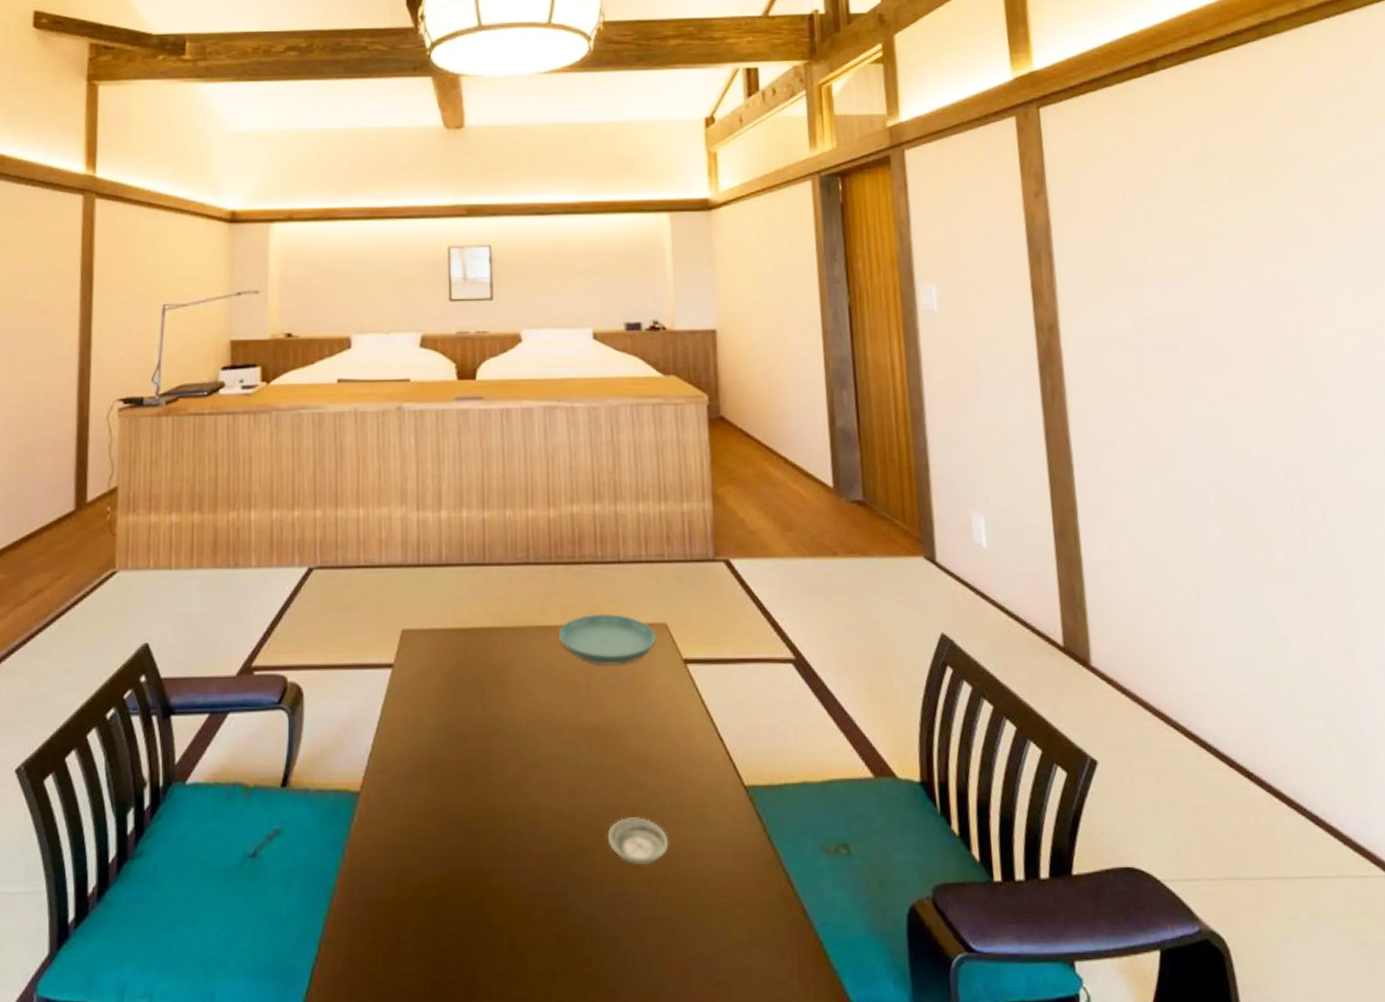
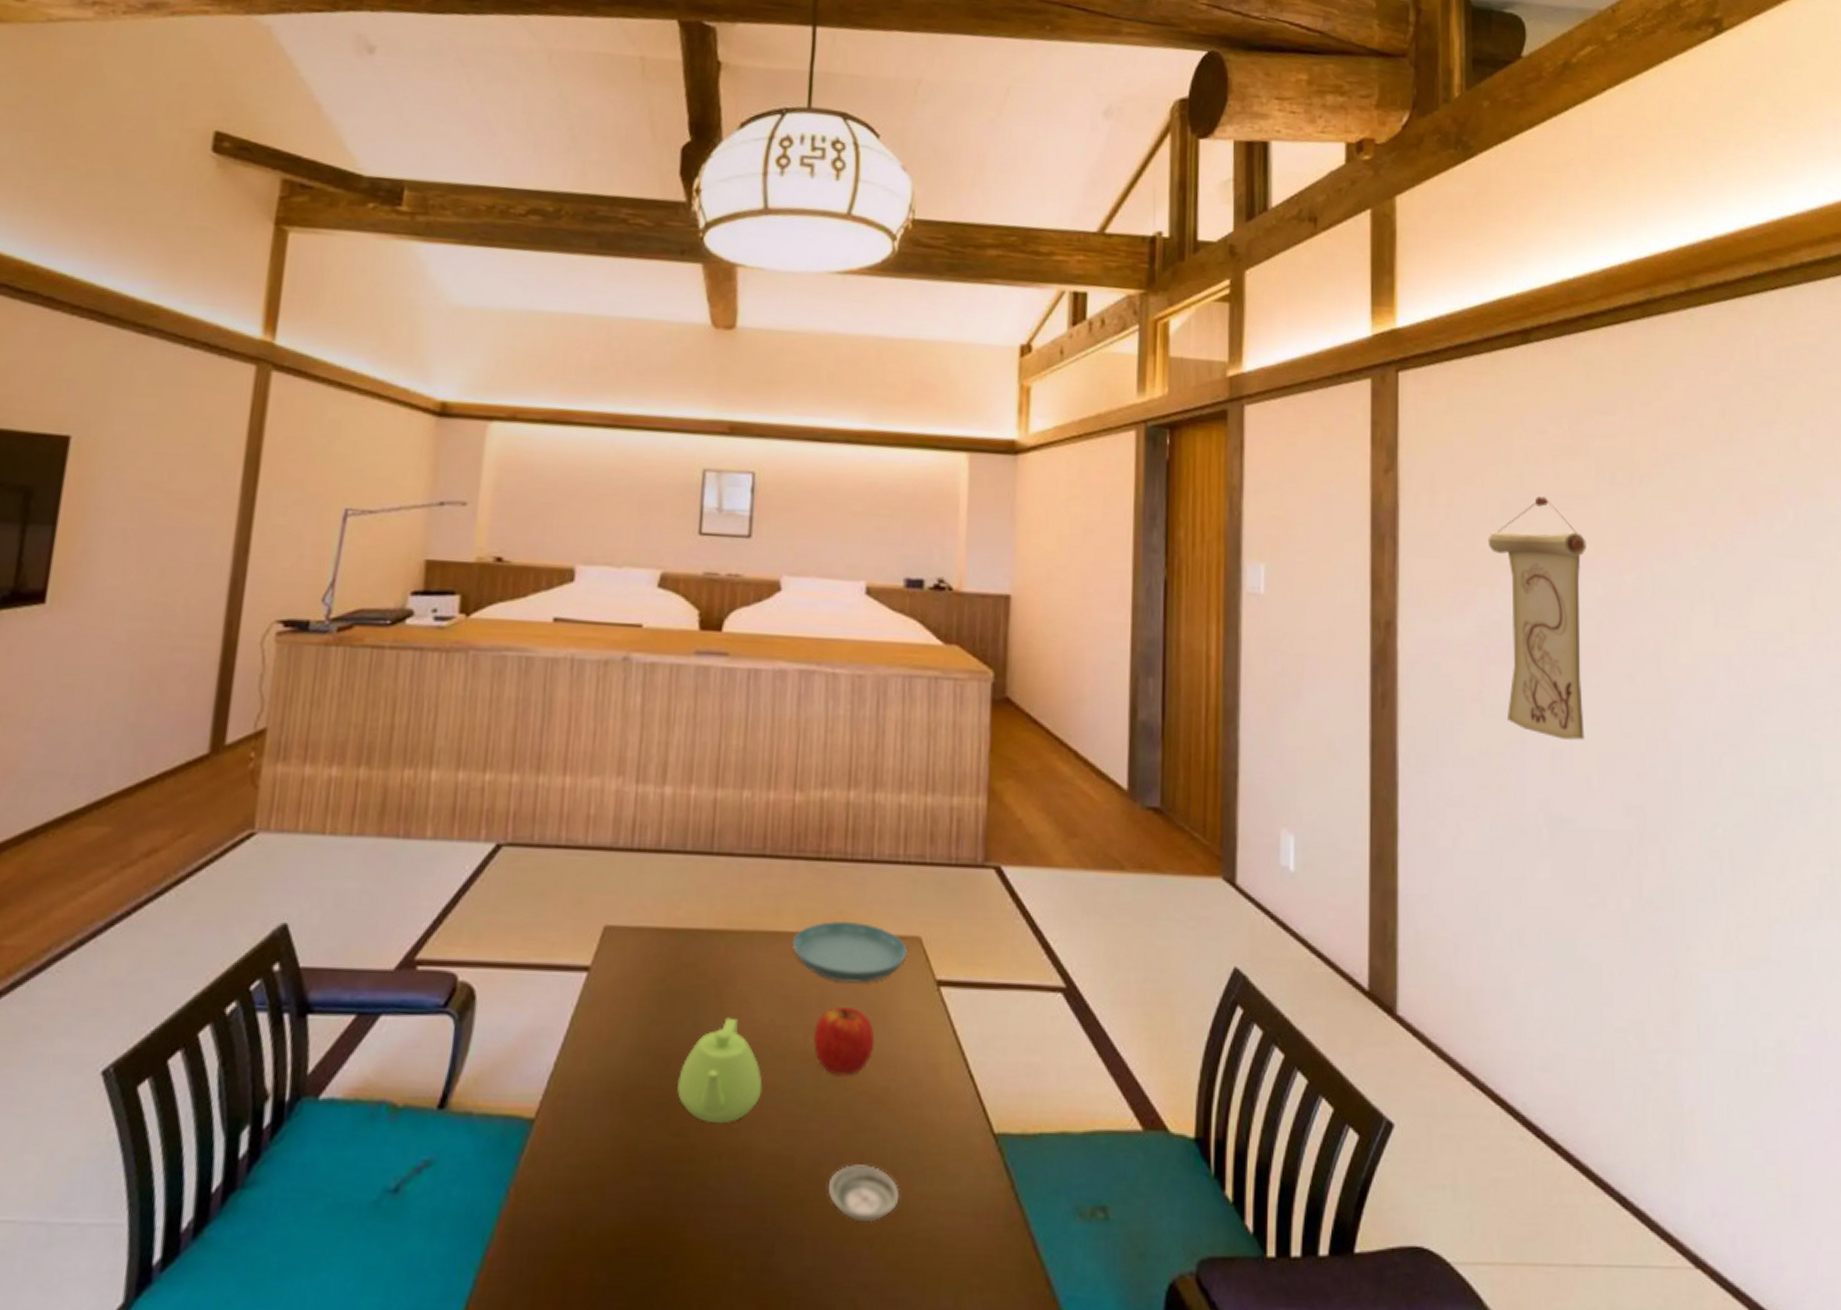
teapot: none [474,699,545,788] -> present [677,1017,763,1123]
apple: none [584,686,636,744] -> present [814,1007,875,1076]
wall scroll: none [1134,205,1240,416] -> present [1488,496,1586,740]

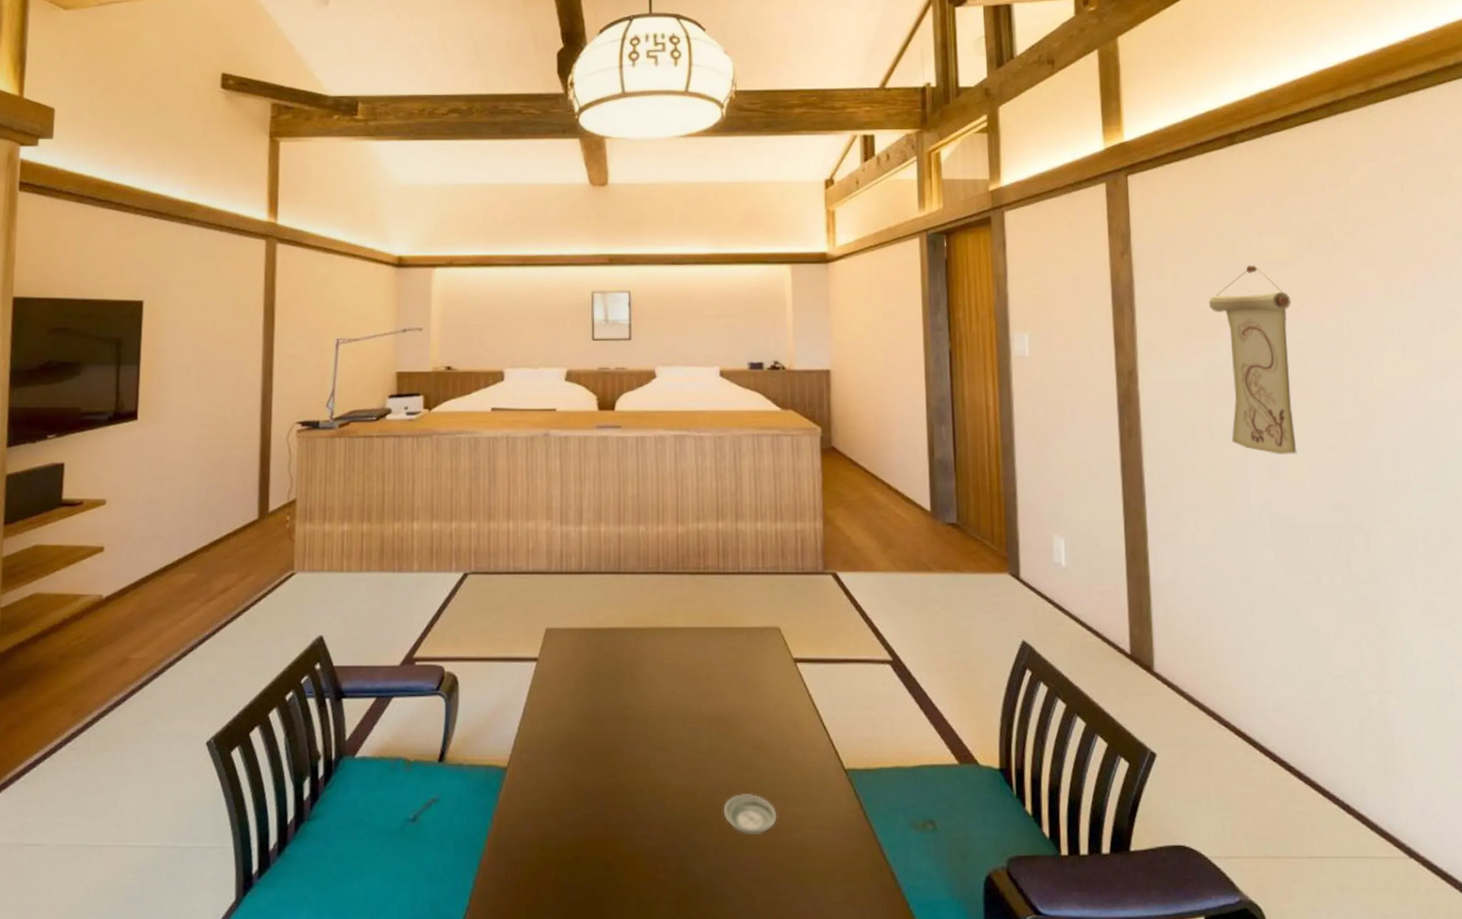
teapot: present [677,1017,763,1123] -> none [608,691,670,766]
saucer: present [792,921,907,983] -> none [684,619,770,663]
apple: present [814,1007,875,1076] -> none [705,681,751,730]

